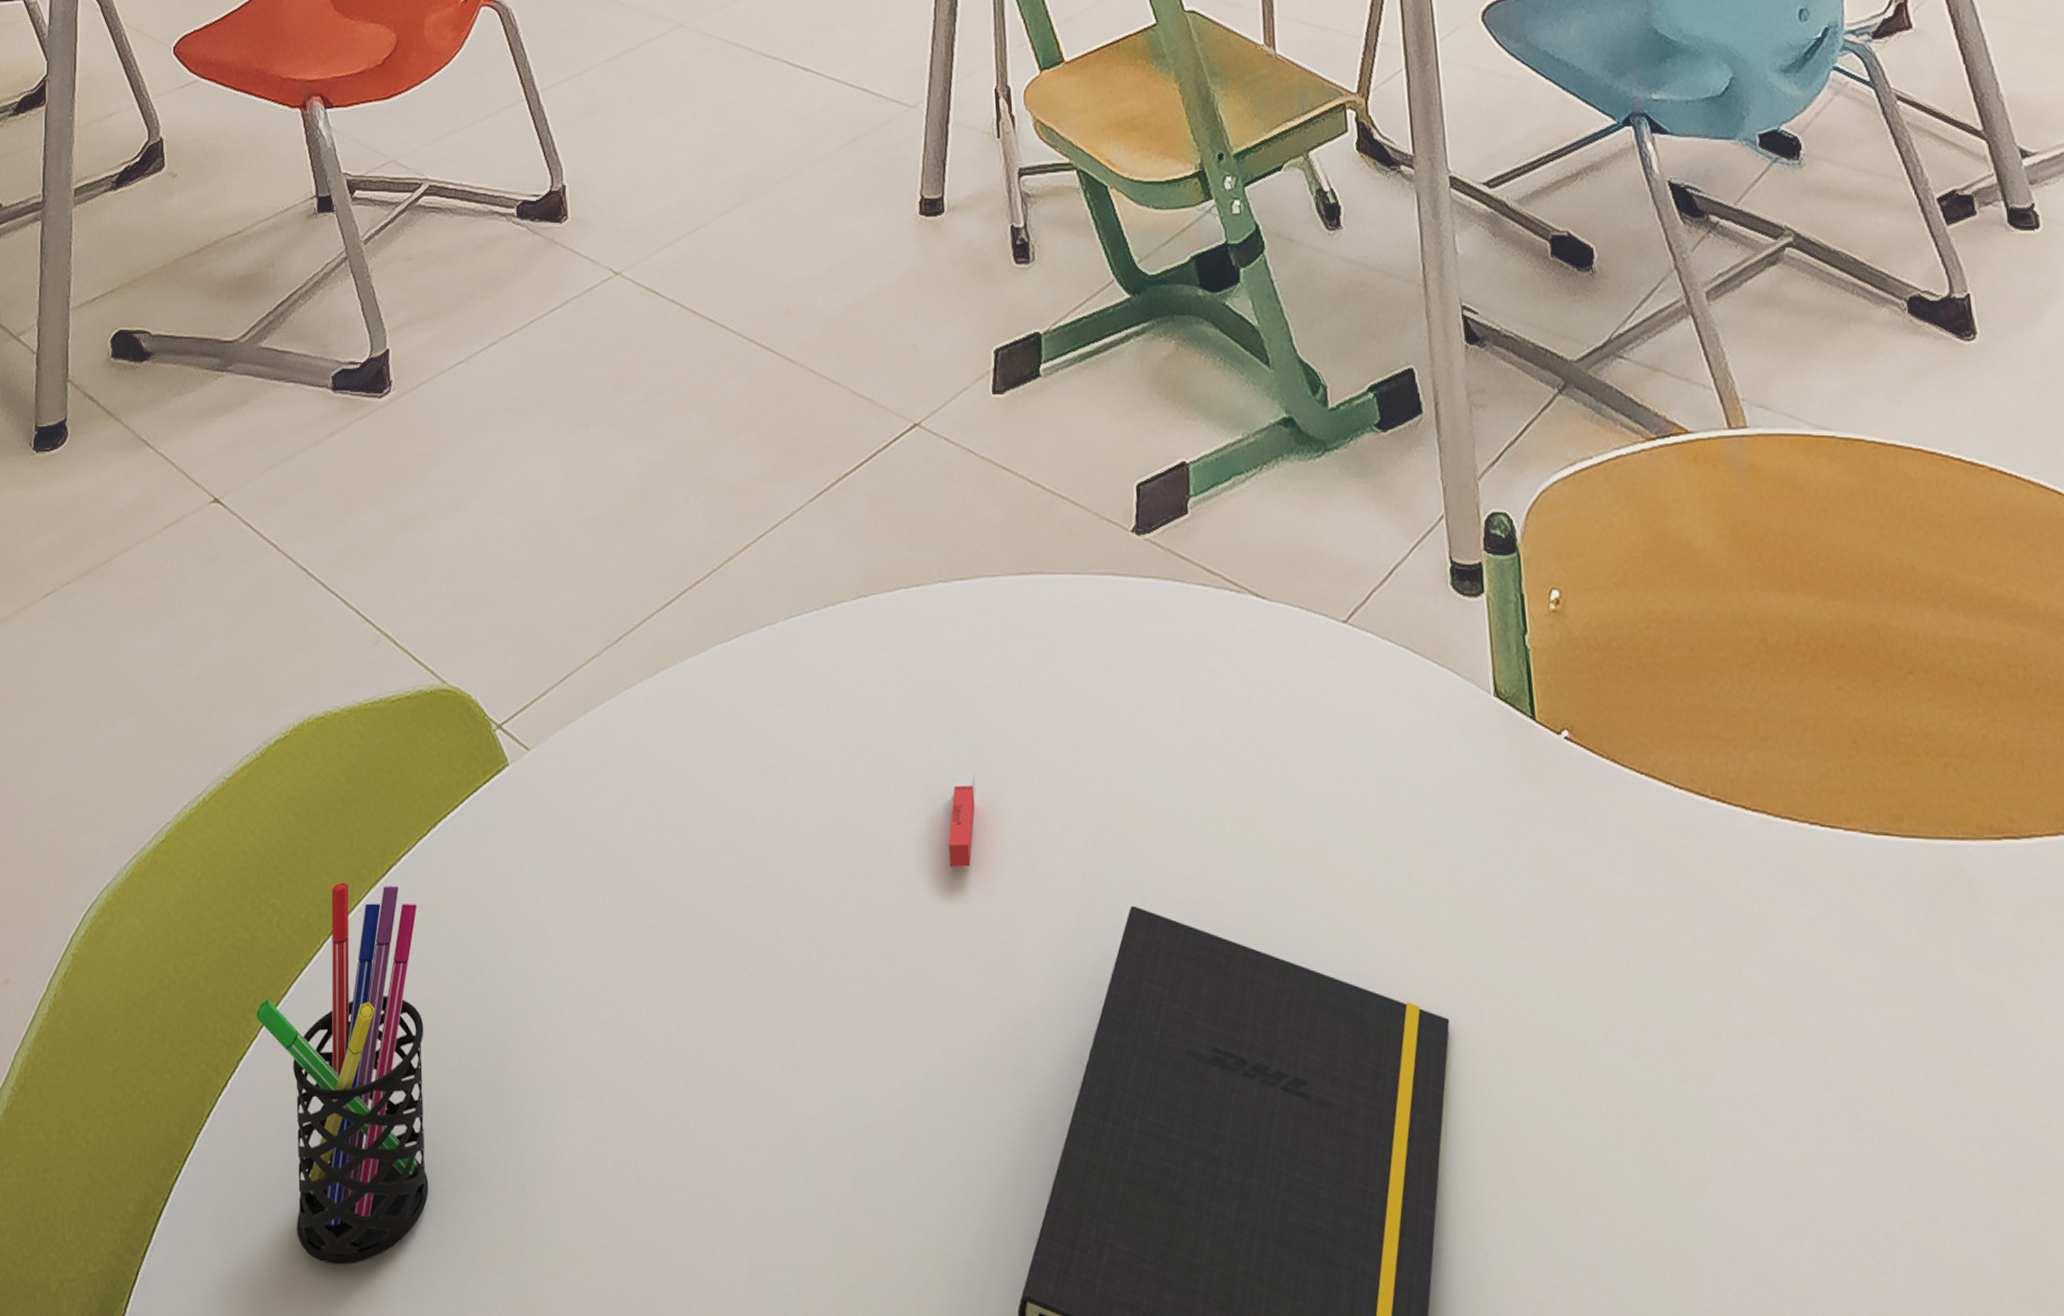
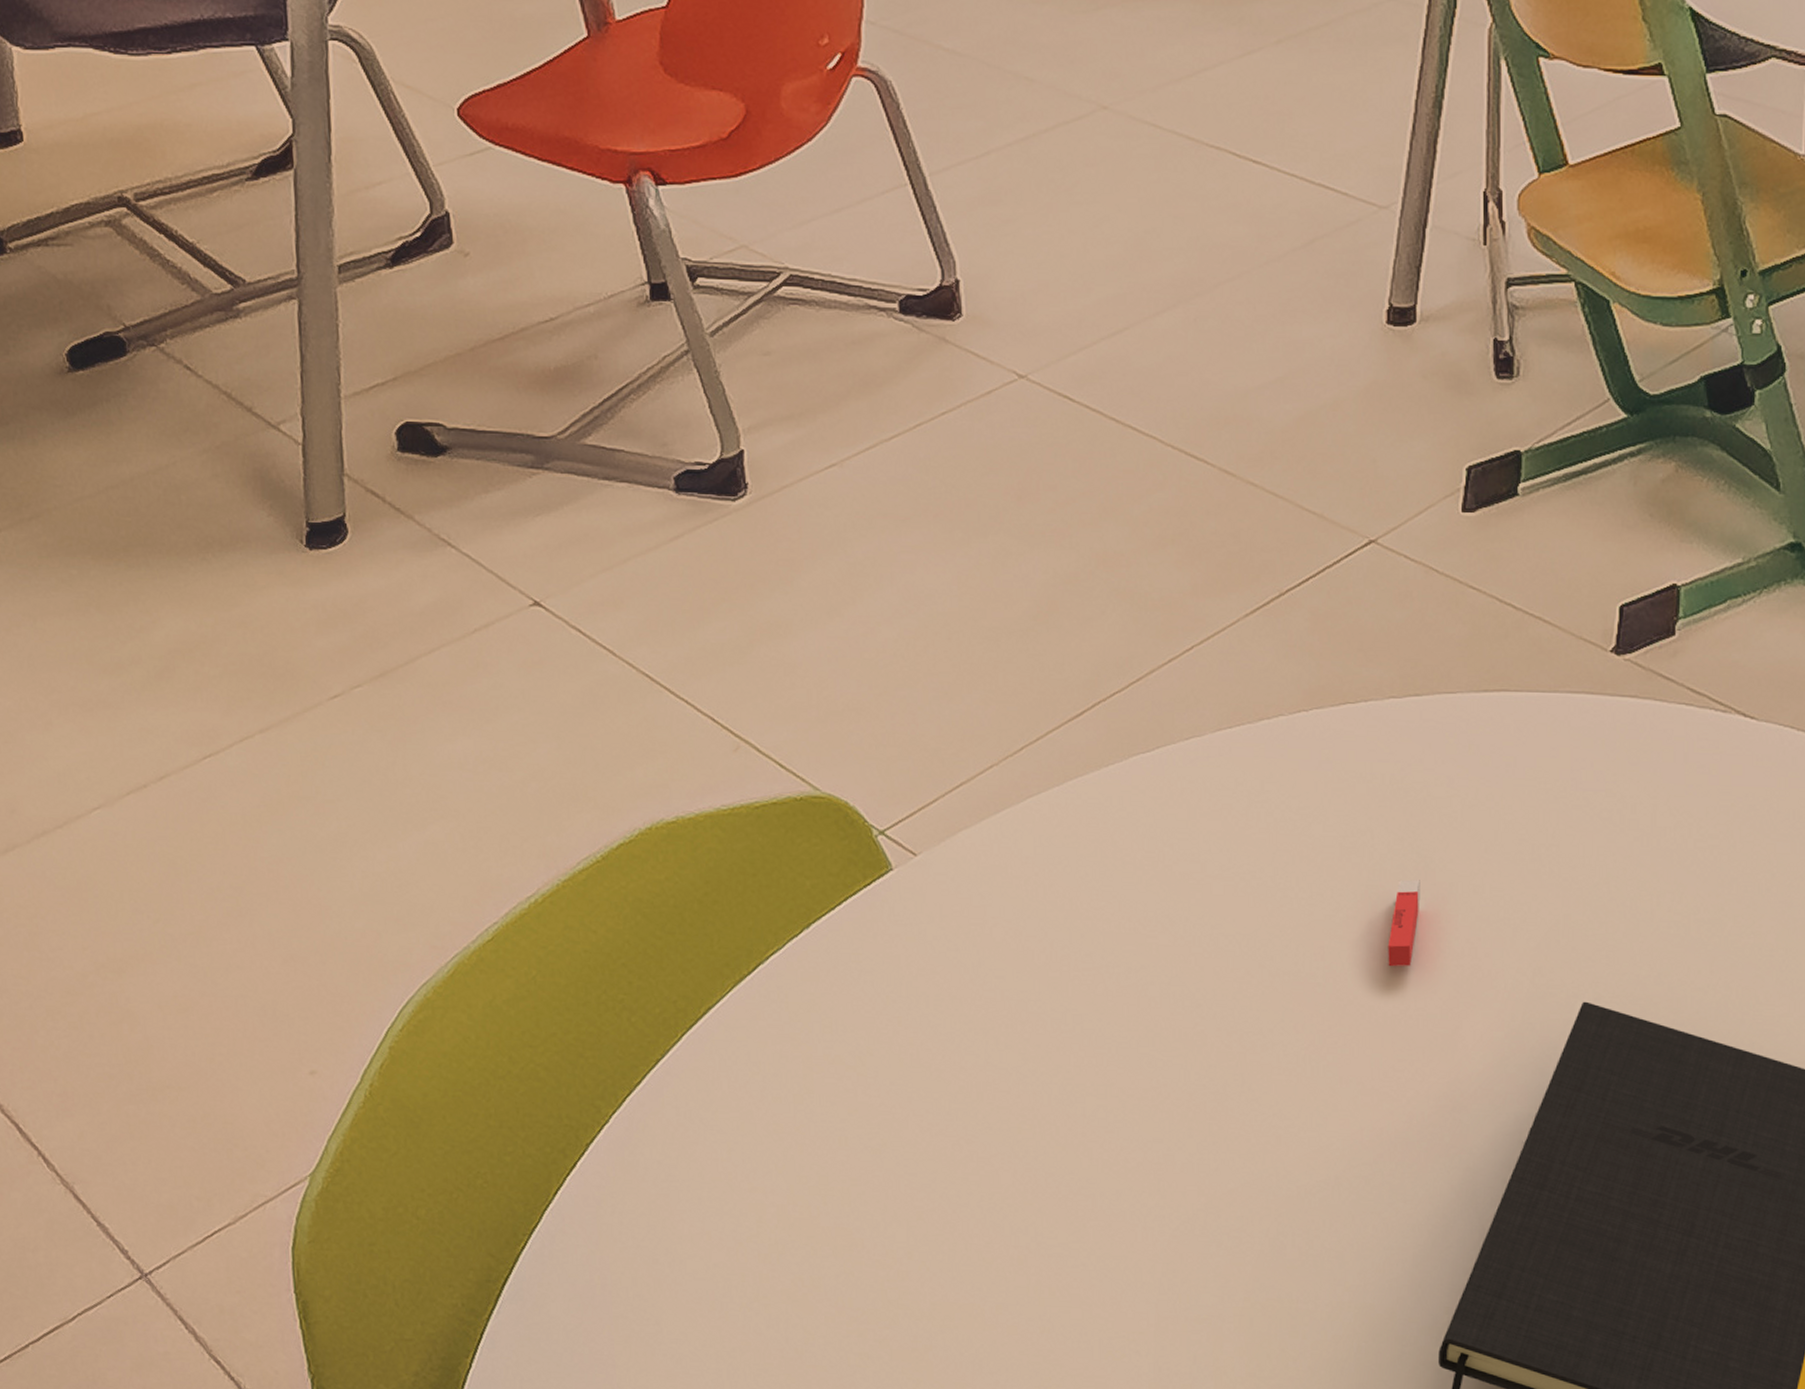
pen holder: present [256,882,429,1265] -> none [607,980,807,1323]

